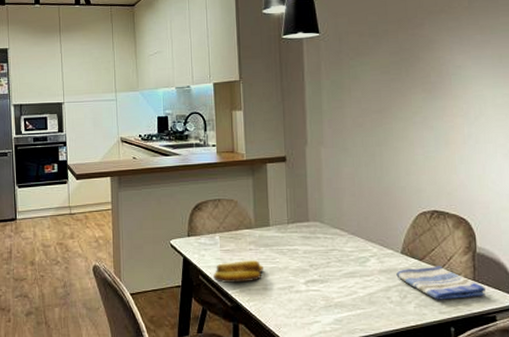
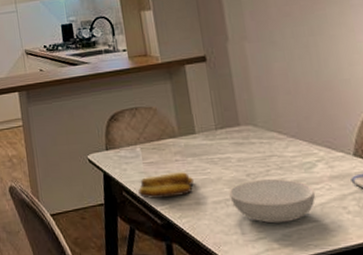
serving bowl: none [293,269,366,309] -> present [229,178,316,224]

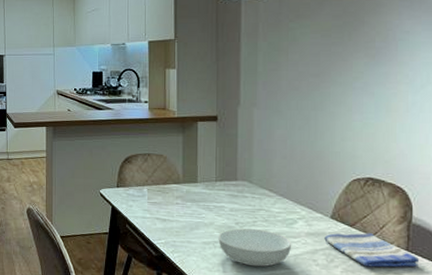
banana: present [138,171,194,199] -> none [140,213,189,234]

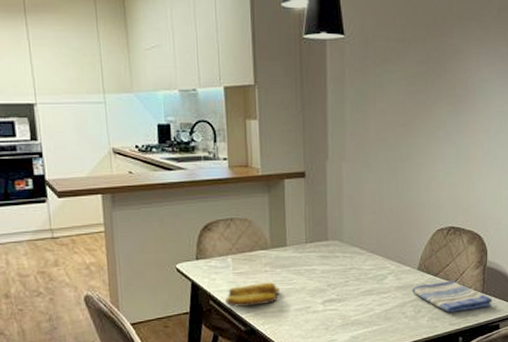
banana: none [140,213,189,234] -> present [225,281,279,307]
serving bowl: present [218,228,292,267] -> none [310,288,383,328]

